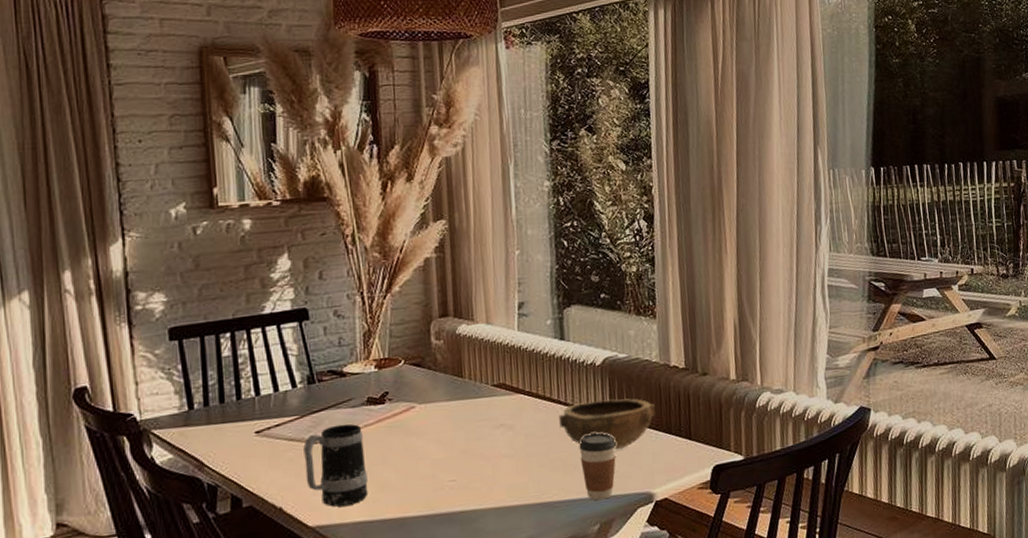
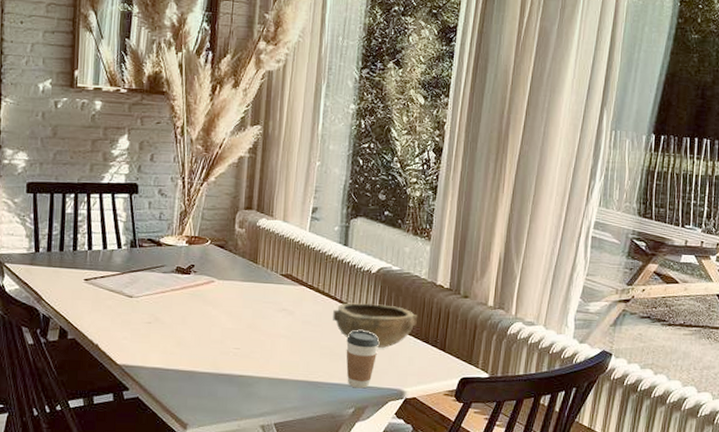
mug: present [303,423,369,507] -> none [119,285,169,353]

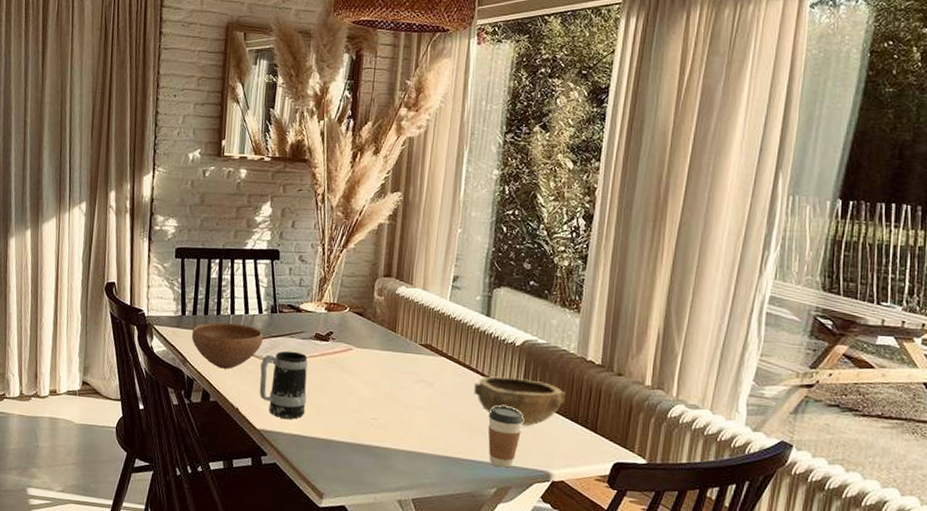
bowl: none [46,258,122,306] -> present [191,322,263,369]
mug: none [119,285,169,353] -> present [259,351,308,419]

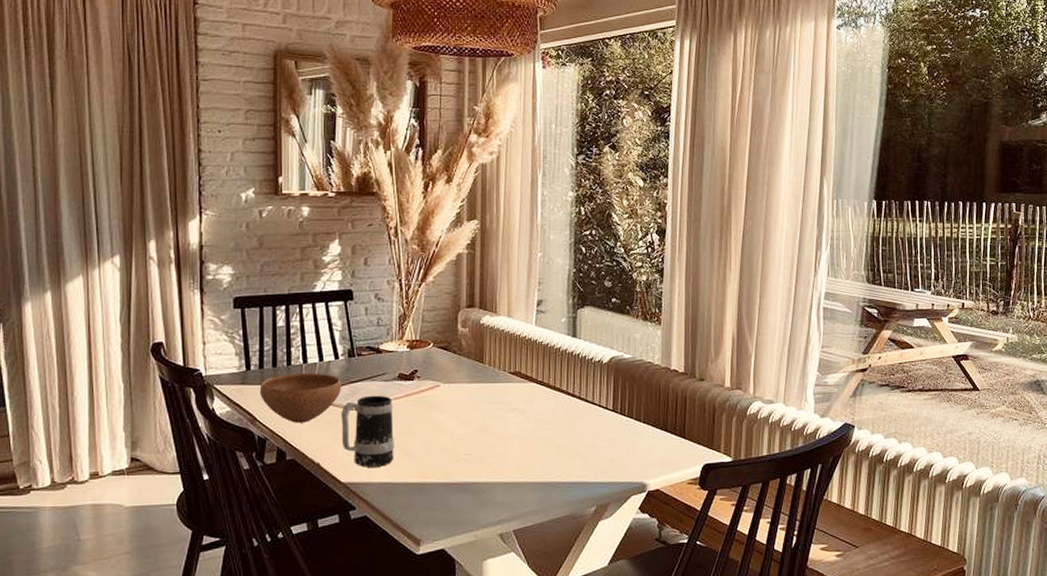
bowl: present [474,376,565,426] -> none [566,395,654,440]
coffee cup: present [488,405,524,468] -> none [582,424,617,485]

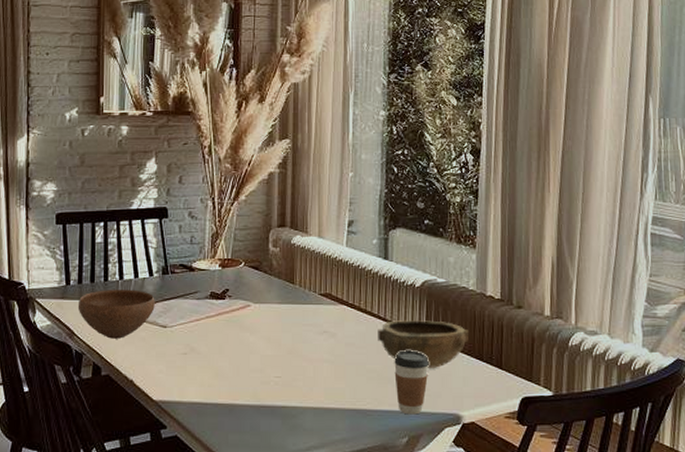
mug: present [341,395,394,467] -> none [154,313,205,386]
bowl: none [566,395,654,440] -> present [378,320,468,368]
coffee cup: none [582,424,617,485] -> present [394,350,430,415]

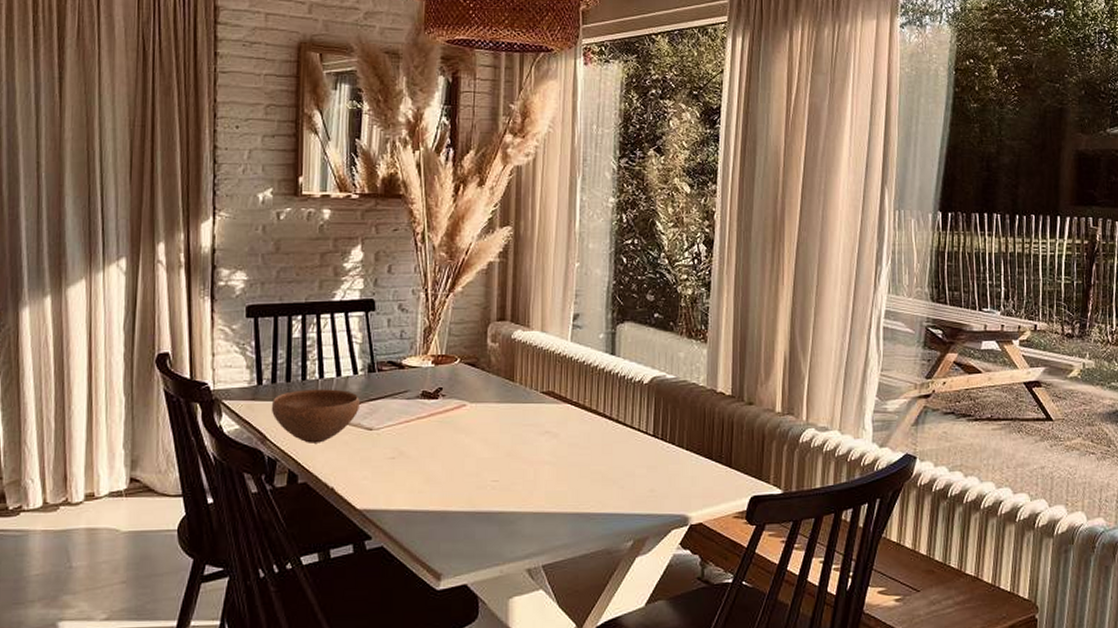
bowl: present [378,320,468,368] -> none [603,418,698,468]
coffee cup: present [394,350,430,415] -> none [620,450,658,517]

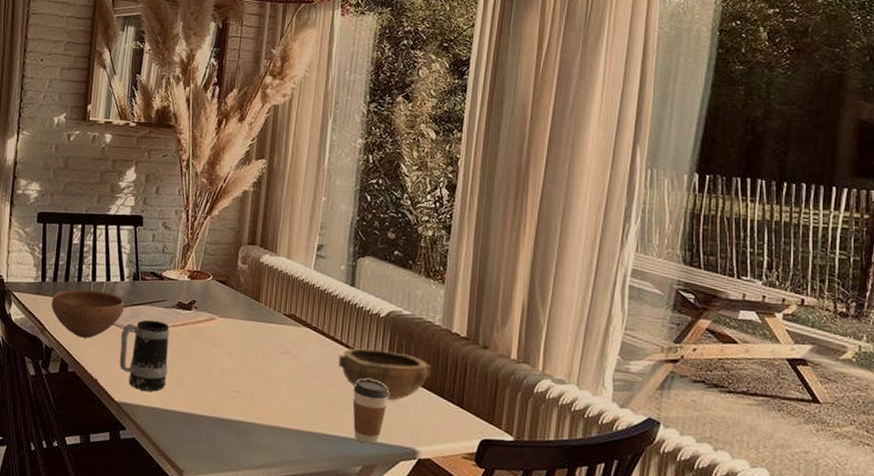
mug: none [358,414,415,493] -> present [119,319,170,392]
bowl: none [603,418,698,468] -> present [338,348,431,400]
coffee cup: none [620,450,658,517] -> present [353,378,390,445]

